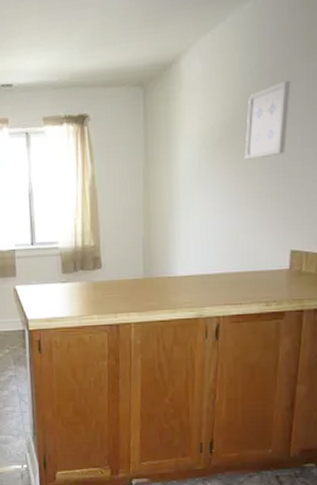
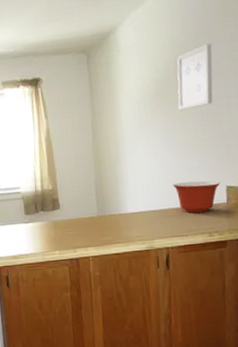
mixing bowl: none [230,243,285,279] -> present [172,181,221,213]

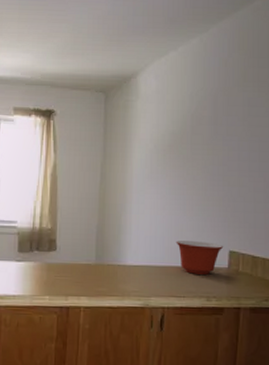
wall art: present [177,43,213,111] -> none [190,104,230,167]

